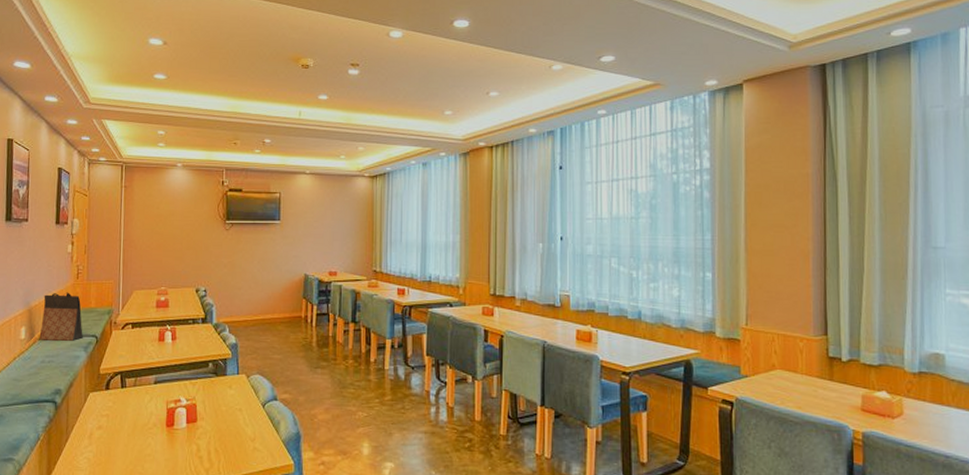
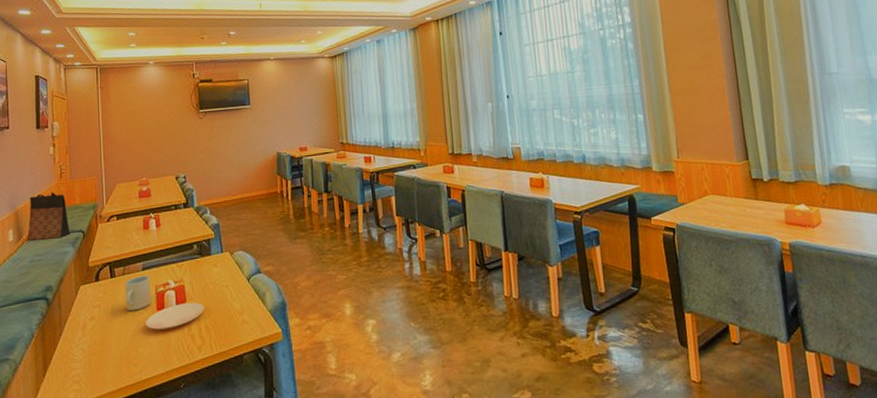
cup: none [135,389,162,425] -> present [125,275,151,311]
plate: none [153,422,215,447] -> present [145,302,204,330]

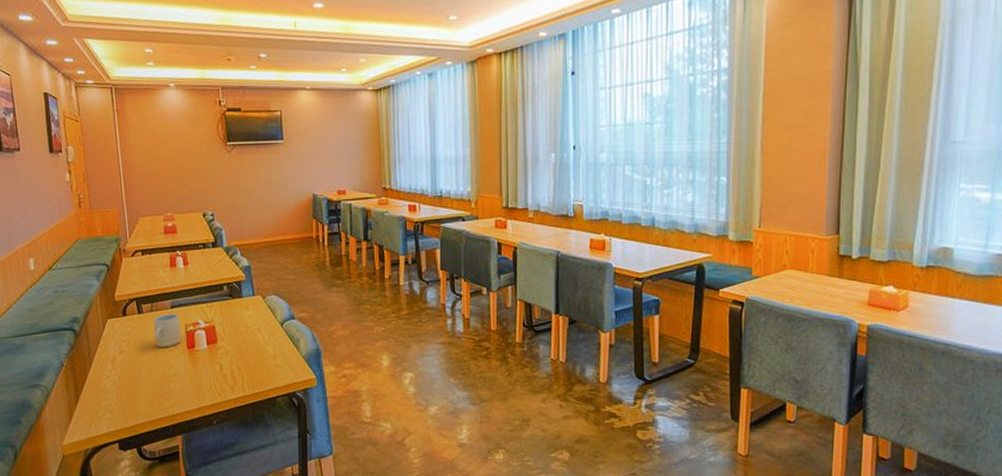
bag: present [27,192,70,241] -> none [47,222,93,271]
plate: present [145,302,204,330] -> none [175,343,236,368]

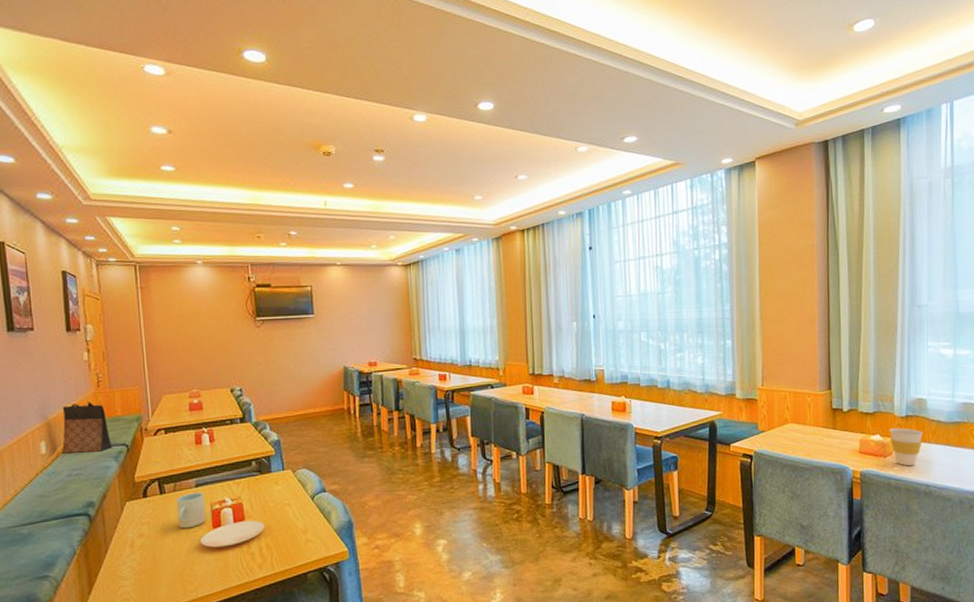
bag: none [47,222,93,271] -> present [62,402,112,454]
plate: none [175,343,236,368] -> present [200,520,265,548]
cup: none [905,279,946,322] -> present [889,428,923,466]

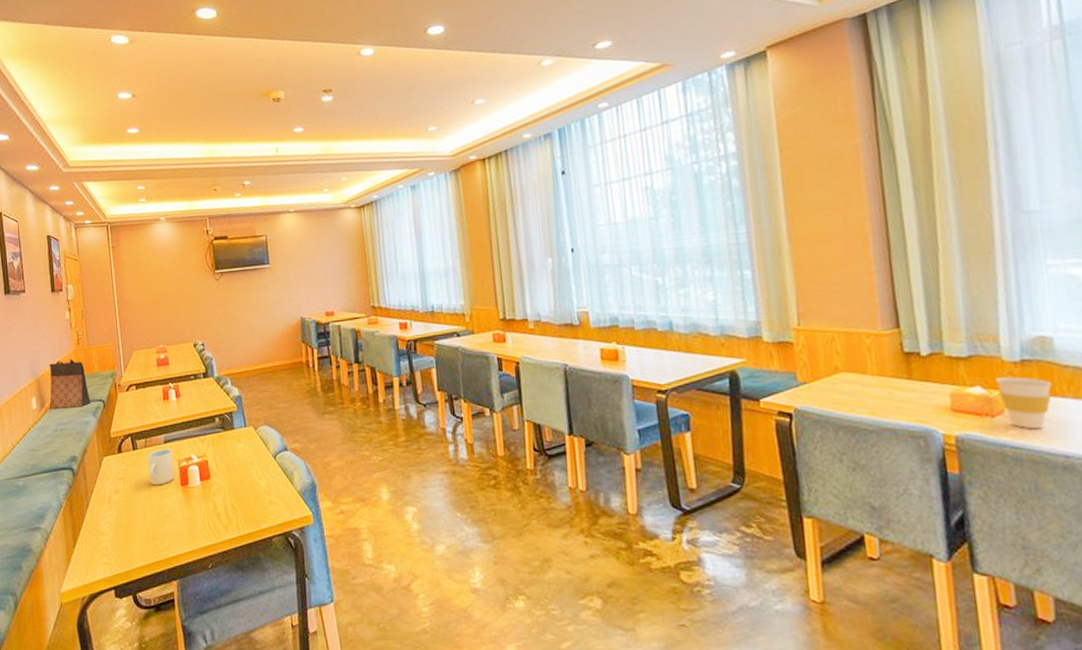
plate: present [200,520,265,548] -> none [169,479,229,506]

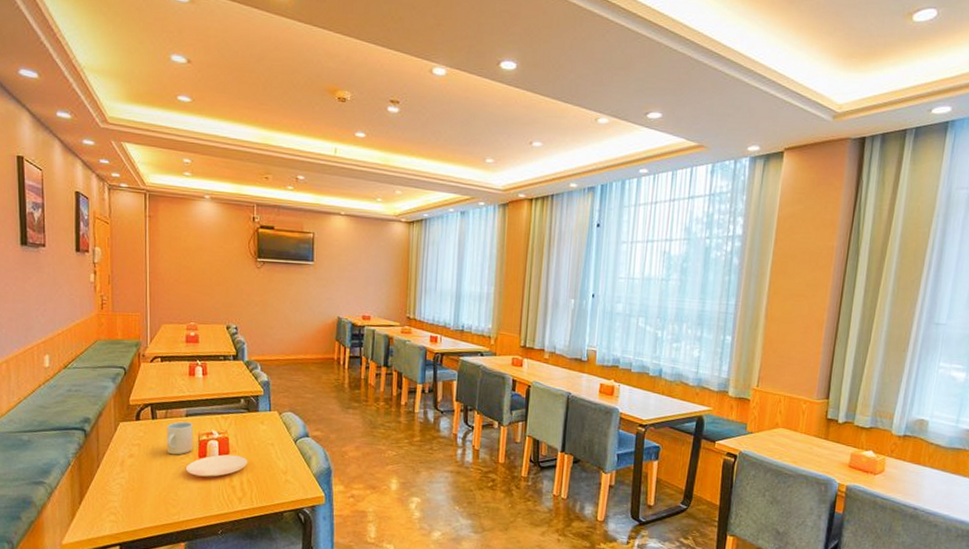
bag: present [49,359,91,409] -> none [64,322,110,373]
plate: none [169,479,229,506] -> present [185,454,247,477]
cup: present [995,376,1052,430] -> none [883,446,920,487]

